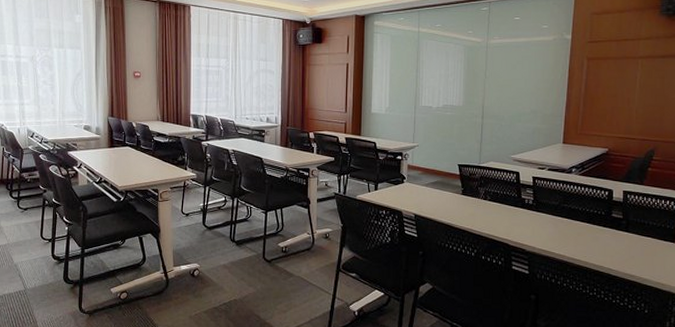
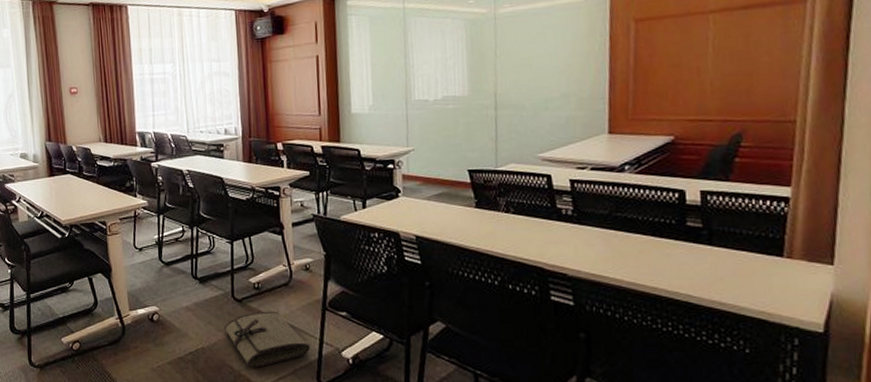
tool roll: none [255,270,325,317] -> present [224,311,311,368]

